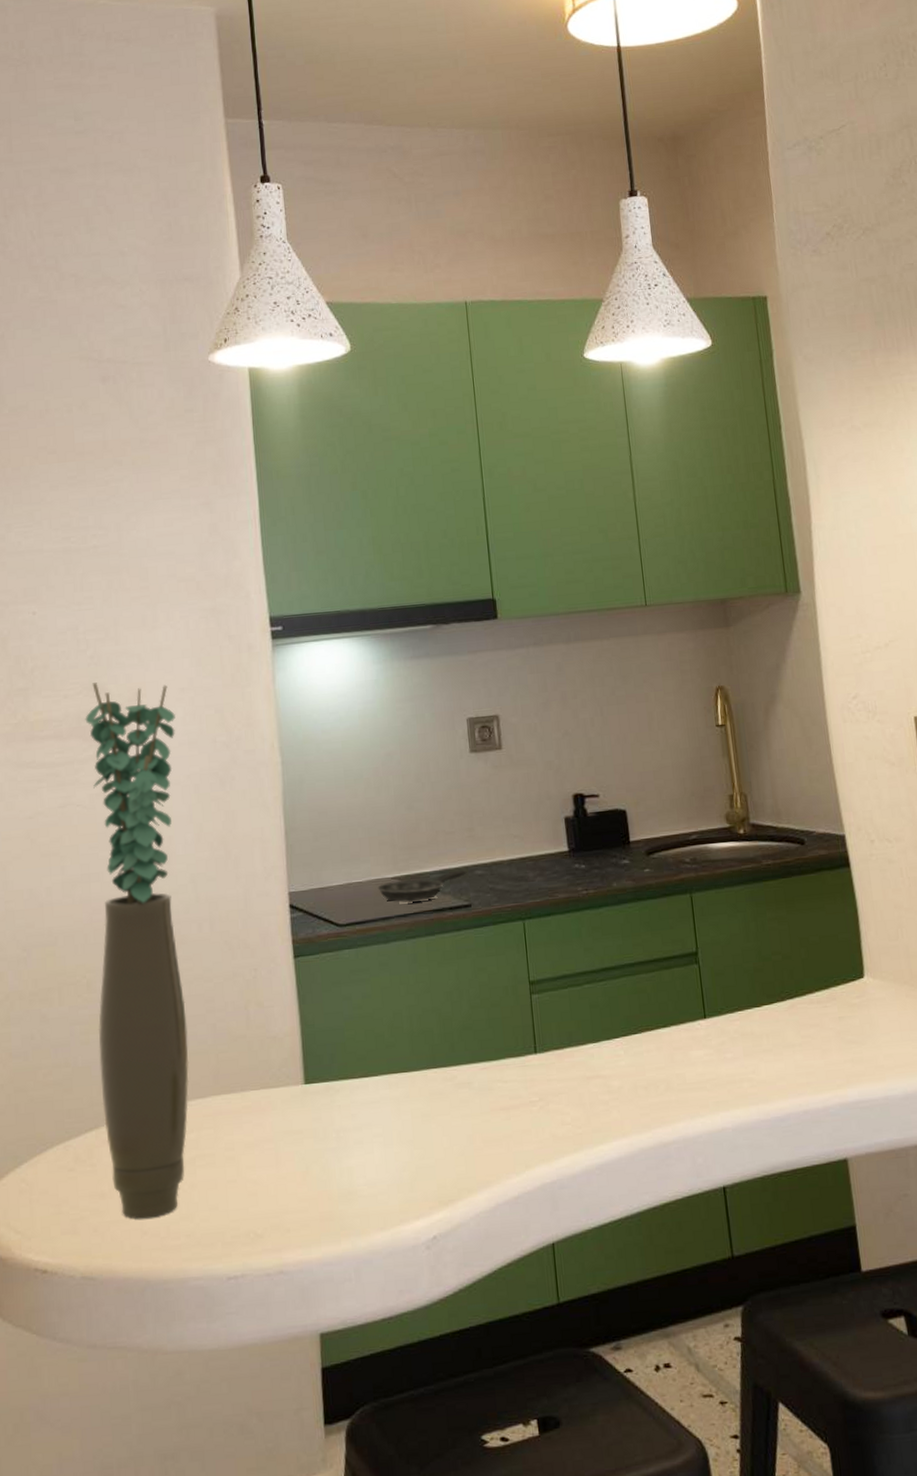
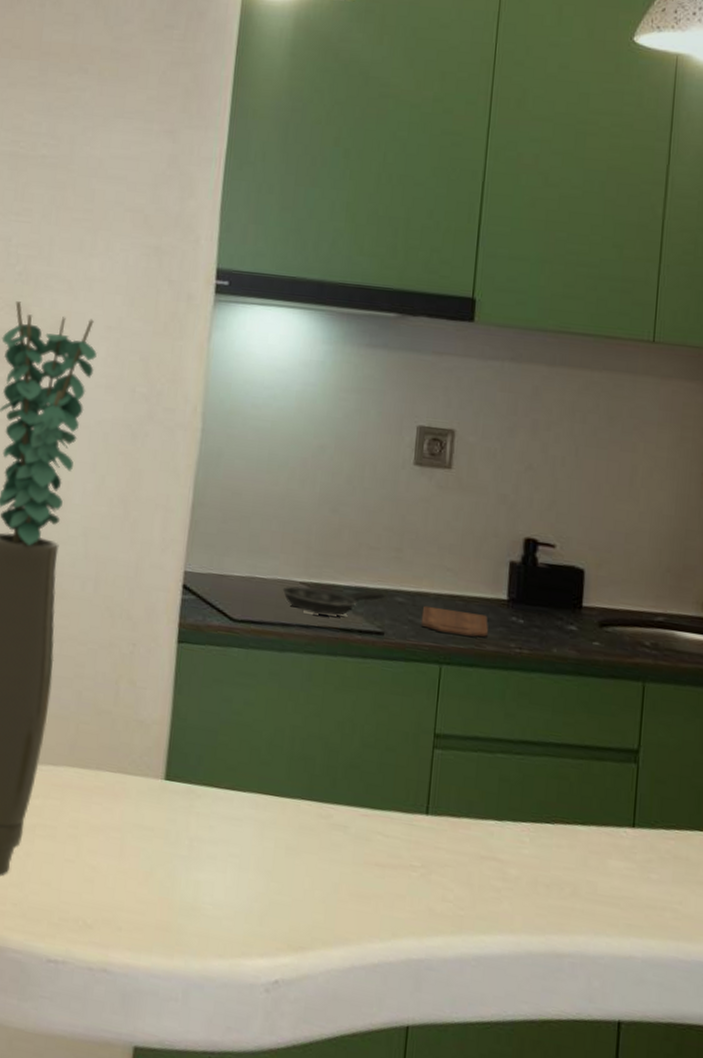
cutting board: none [499,868,559,892] -> present [420,605,489,637]

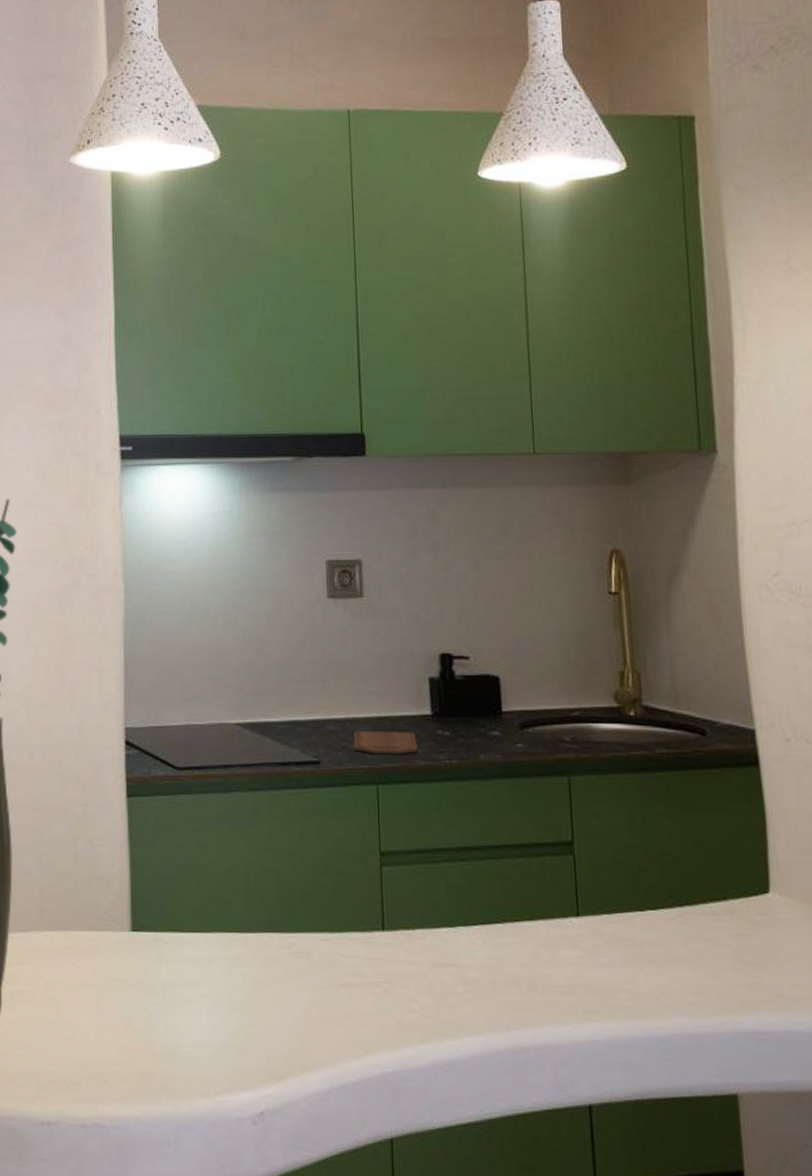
frying pan: present [282,585,386,616] -> none [219,723,318,753]

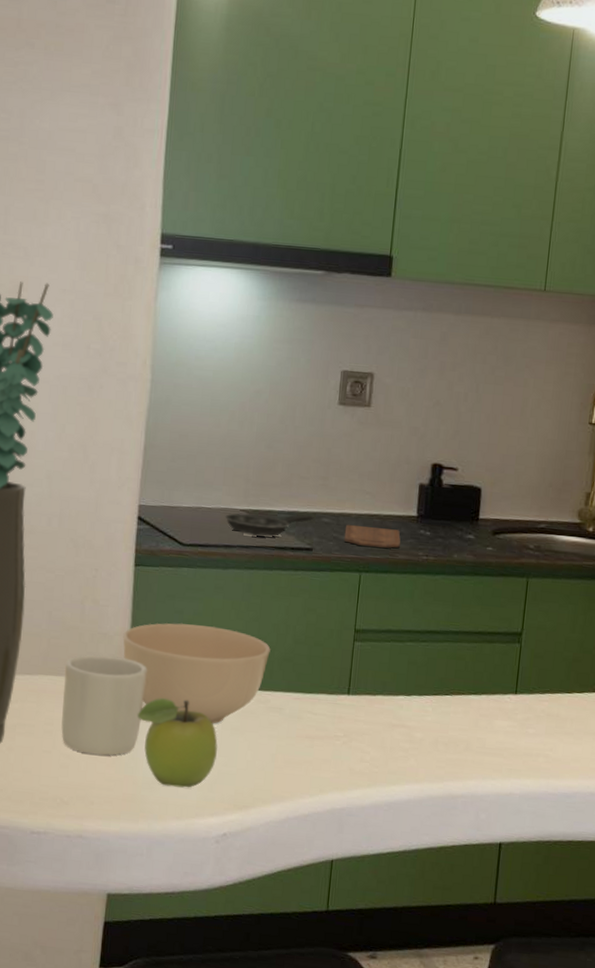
mug: none [61,903,153,1023] -> present [61,655,147,756]
bowl: none [122,859,288,977] -> present [123,623,271,724]
fruit: none [148,949,242,1057] -> present [138,698,218,788]
frying pan: none [219,723,318,753] -> present [225,513,315,537]

